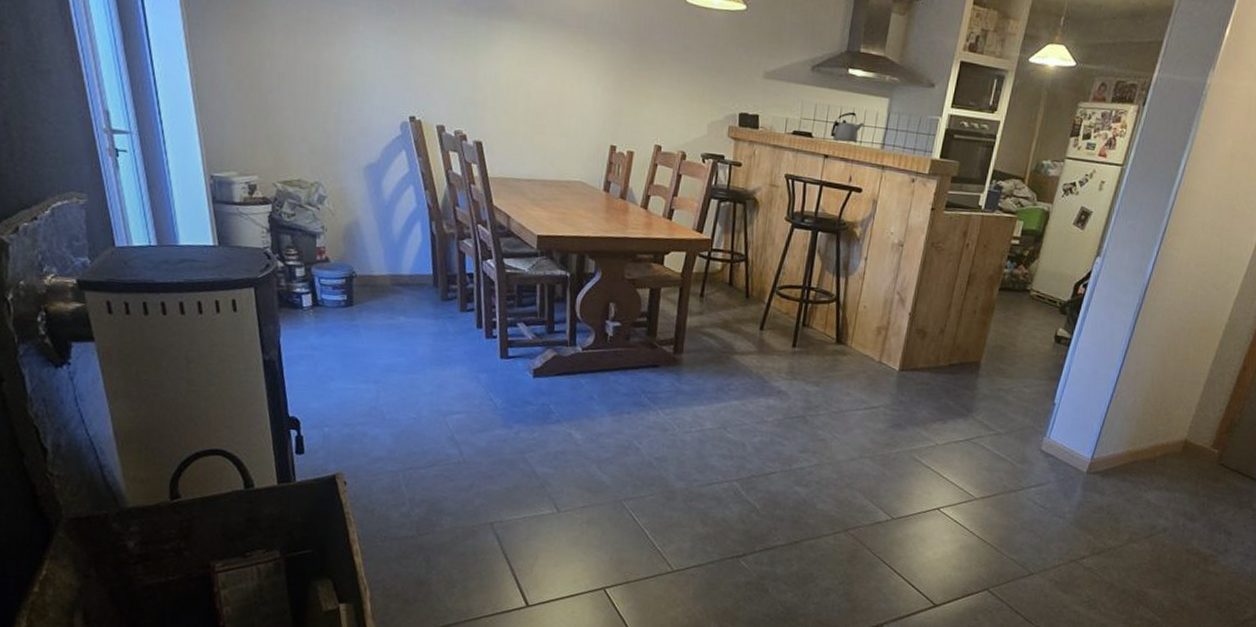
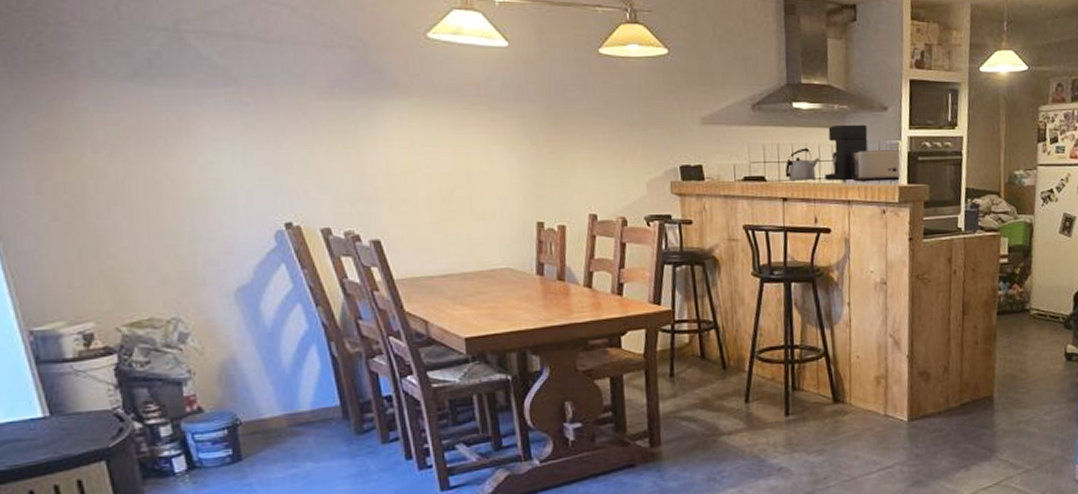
coffee maker: none [865,95,913,148] -> present [825,124,868,182]
toaster: none [890,121,939,154] -> present [851,149,901,182]

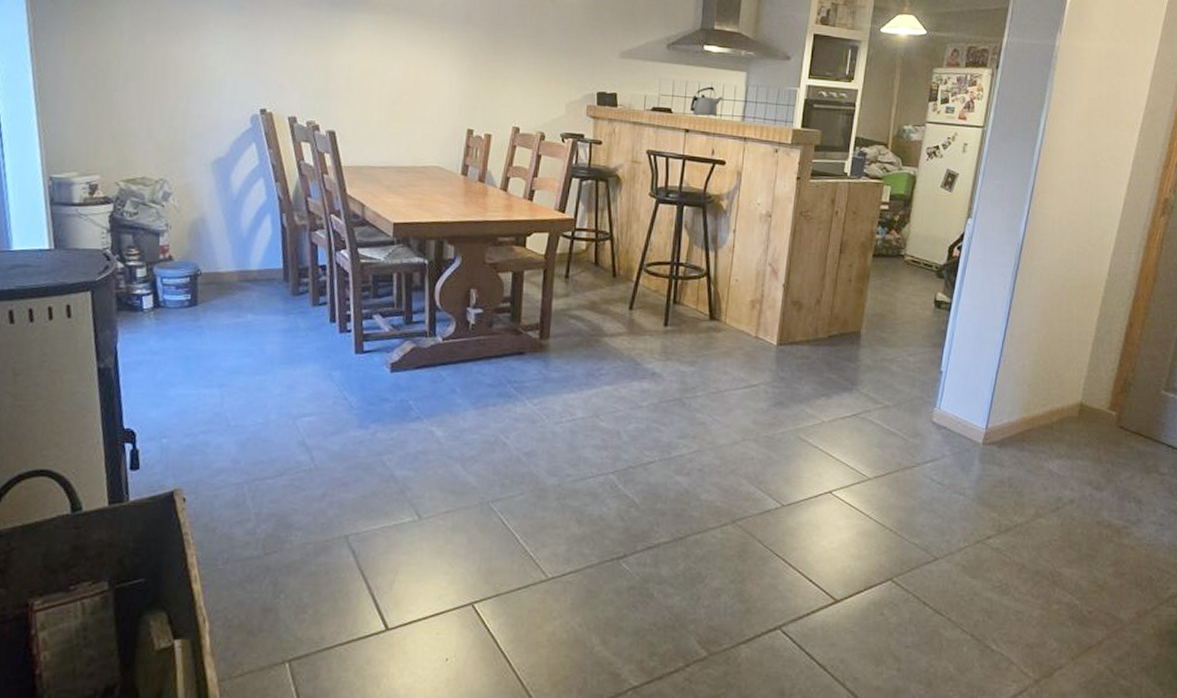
coffee maker: present [825,124,868,182] -> none [726,69,769,120]
toaster: present [851,149,901,182] -> none [750,93,798,124]

